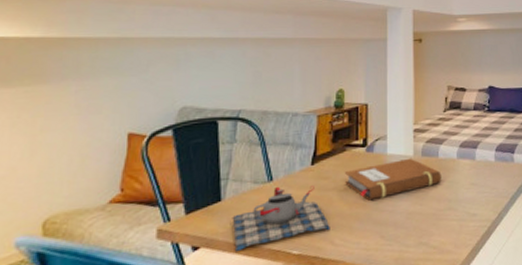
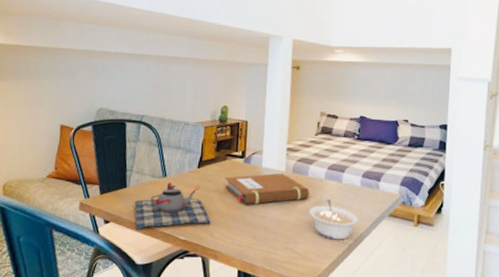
legume: none [443,180,496,225] -> present [309,199,359,240]

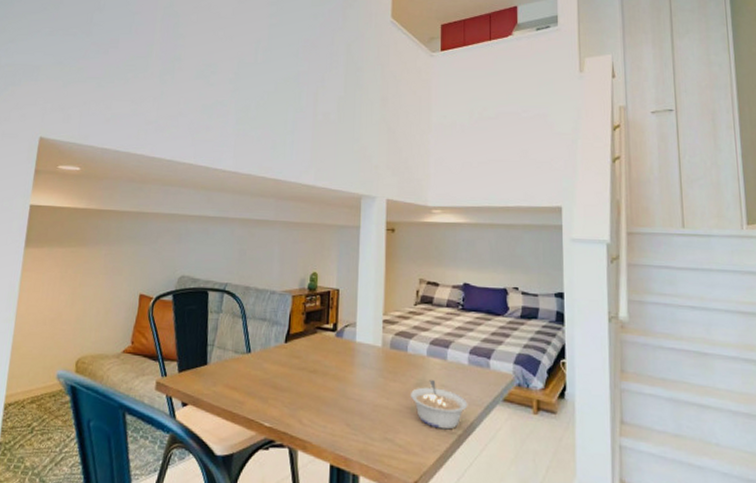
teapot: present [134,182,211,230] -> none [215,358,299,415]
notebook: present [225,173,310,205] -> none [315,348,410,386]

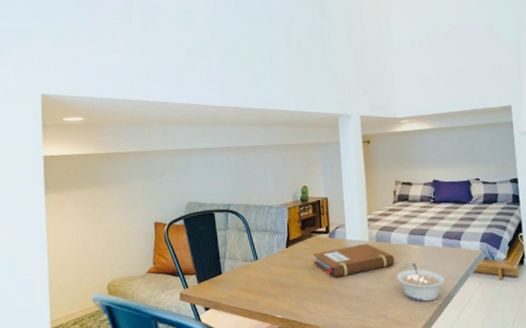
notebook: none [315,348,410,386] -> present [313,243,395,278]

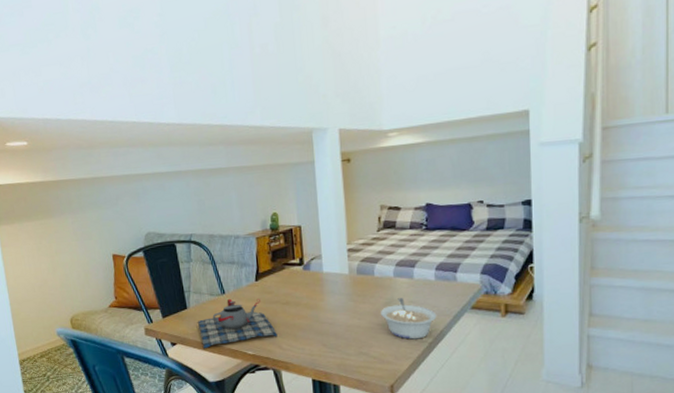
teapot: none [230,264,305,314] -> present [197,298,278,349]
notebook: present [313,243,395,278] -> none [286,276,379,313]

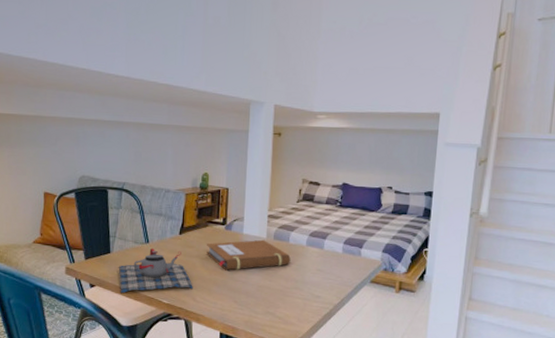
notebook: none [286,276,379,313] -> present [206,239,291,271]
legume: present [381,298,437,340] -> none [290,266,340,305]

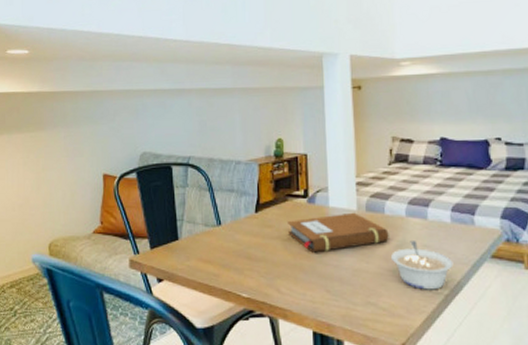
teapot: present [118,248,193,294] -> none [188,230,276,288]
legume: none [290,266,340,305] -> present [391,241,454,290]

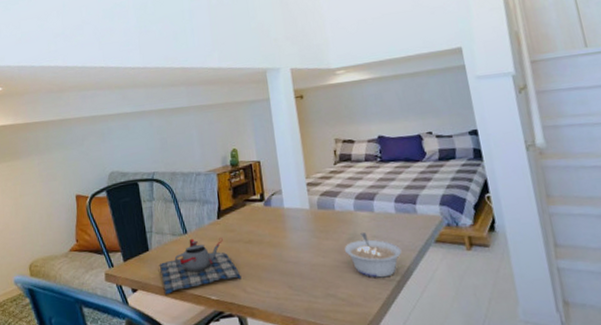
teapot: none [188,230,276,288] -> present [159,238,242,295]
notebook: present [288,212,389,253] -> none [248,211,342,252]

